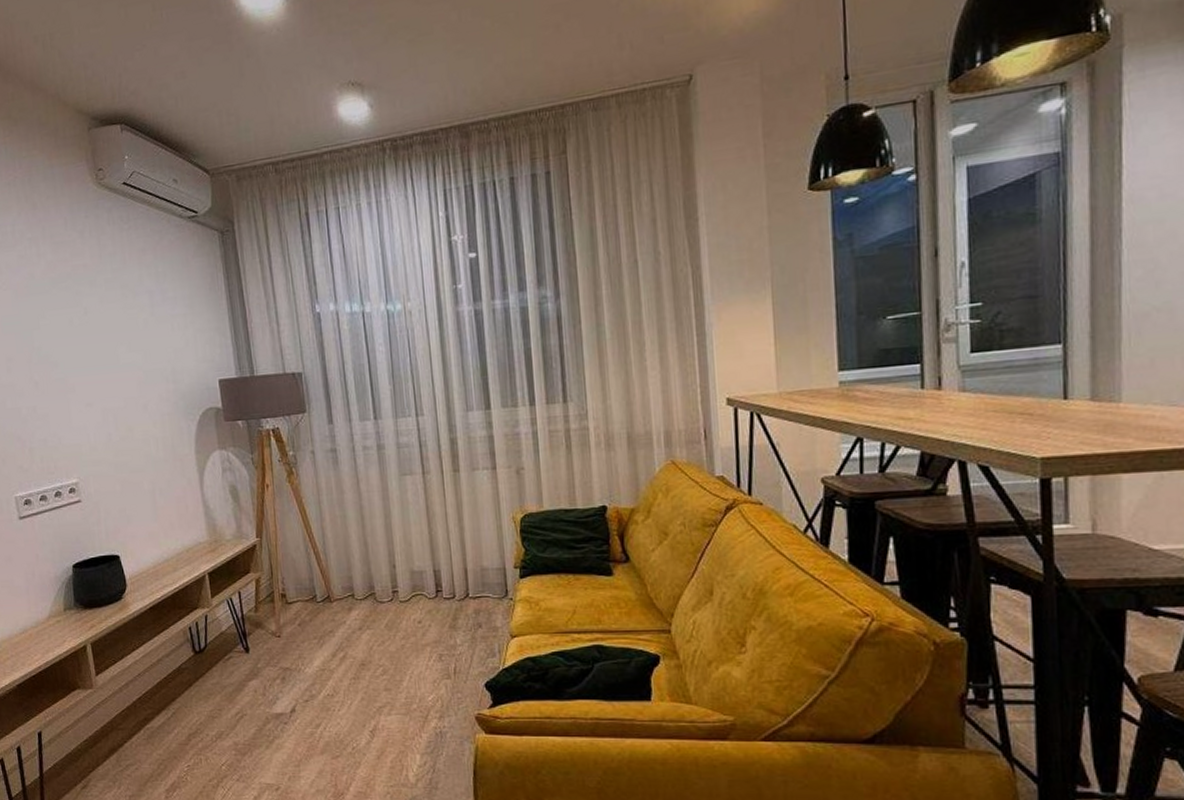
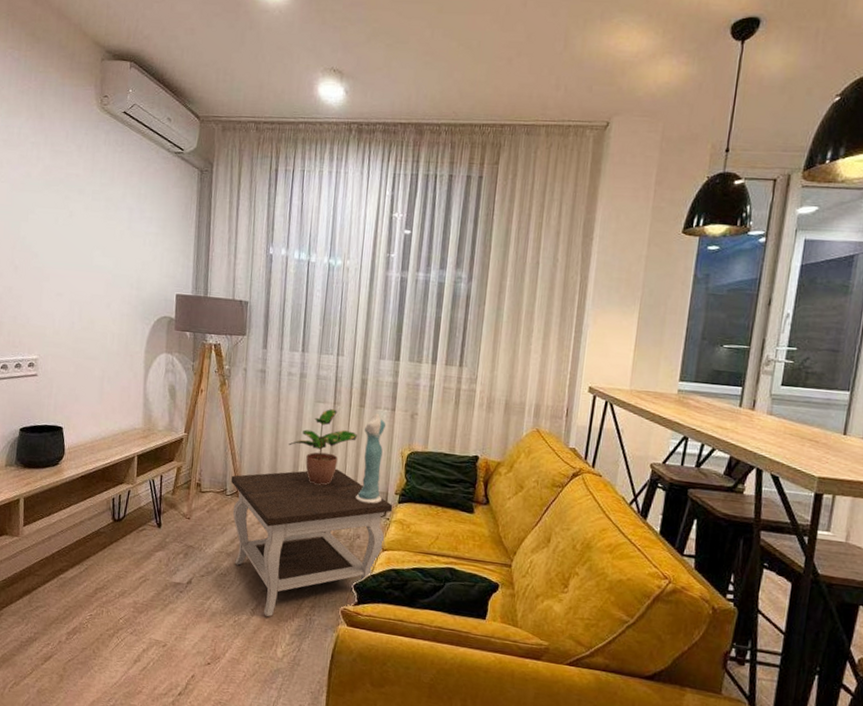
side table: none [319,549,515,738] -> present [231,469,393,617]
potted plant: none [378,480,457,572] -> present [288,409,357,485]
dress: none [463,475,501,585] -> present [356,413,385,504]

